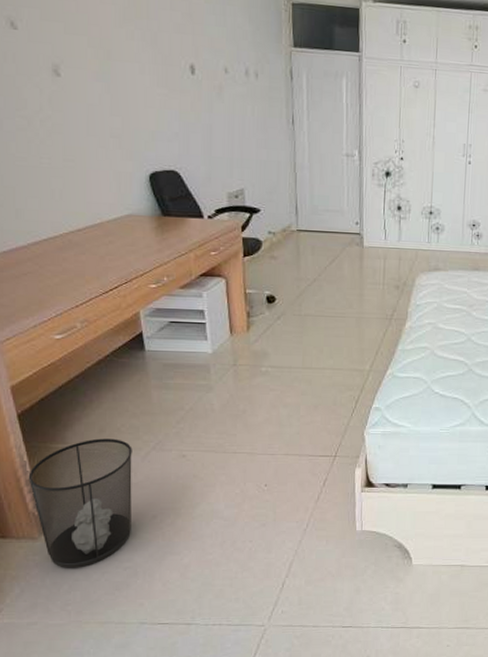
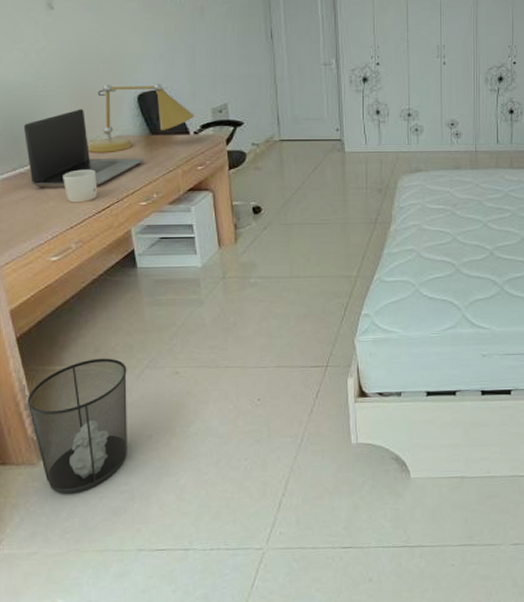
laptop computer: none [26,184,155,265] -> present [23,109,145,188]
mug: none [68,247,105,282] -> present [63,169,98,203]
table lamp: none [94,160,209,232] -> present [87,83,195,152]

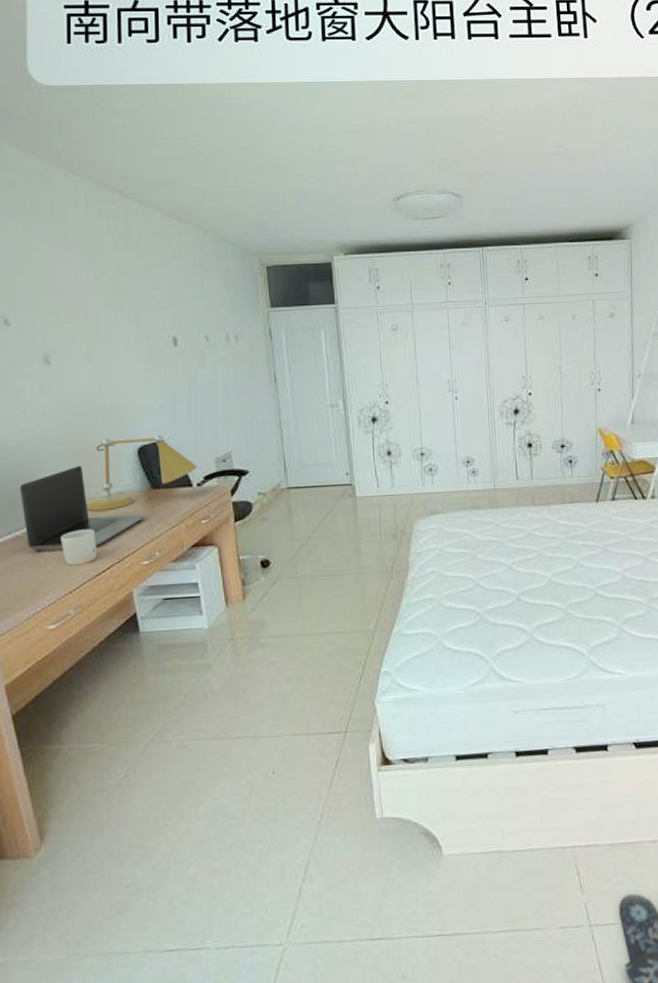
waste bin: present [27,358,127,494] -> none [23,733,132,891]

